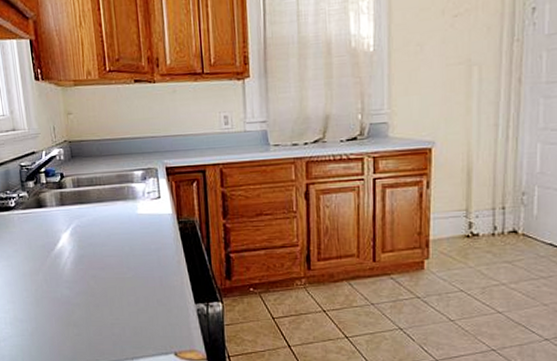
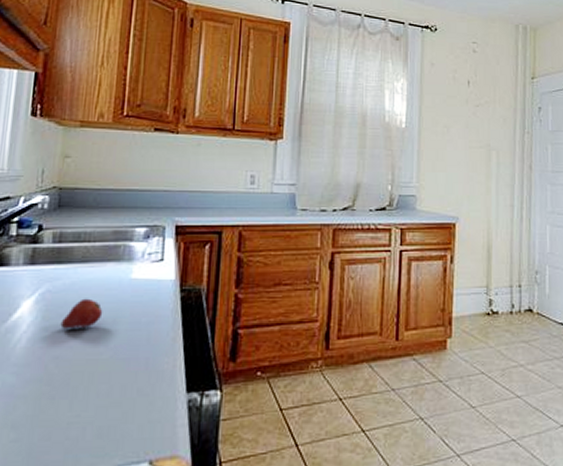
fruit: none [92,231,121,255] -> present [60,298,103,329]

